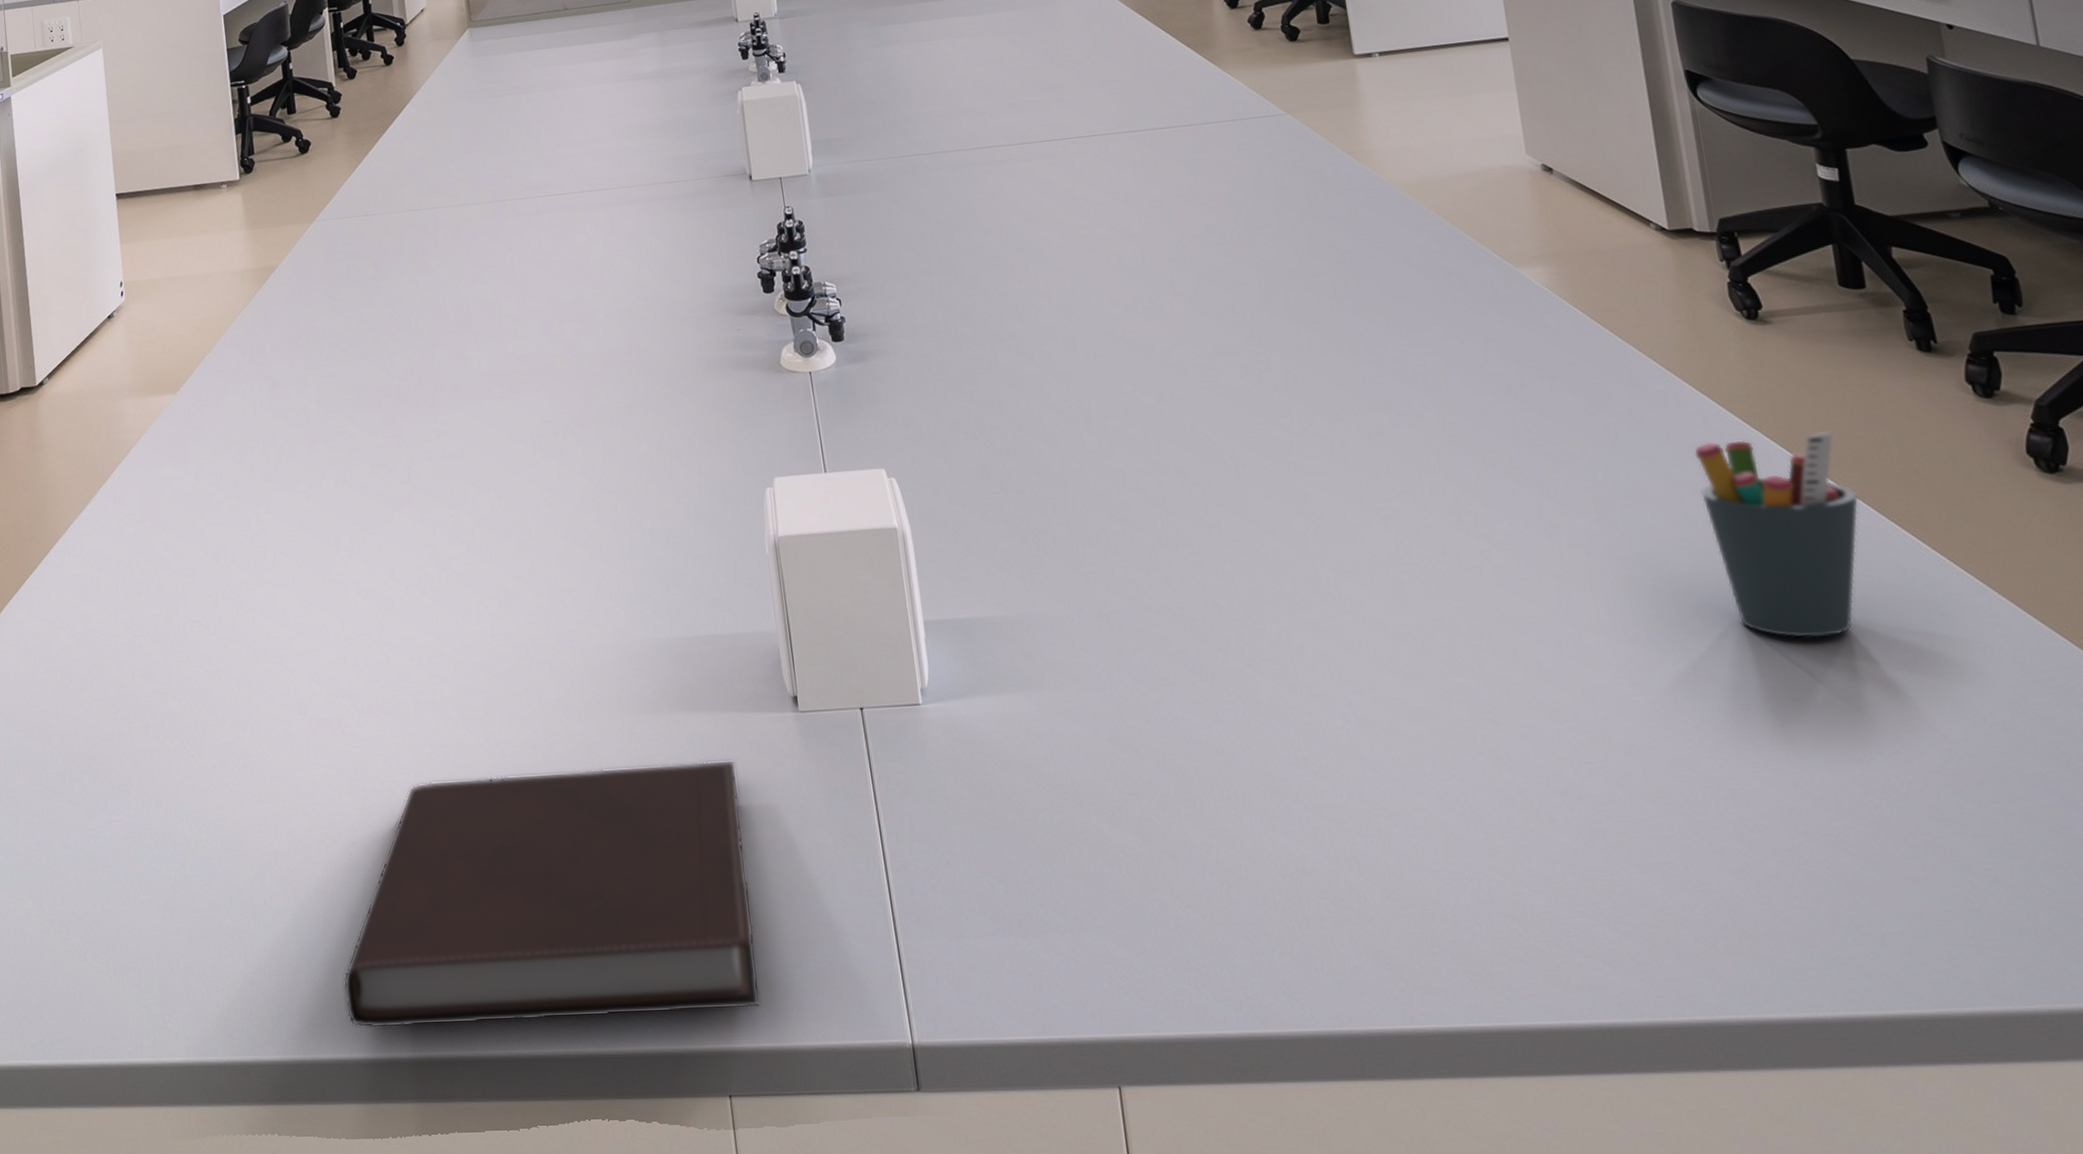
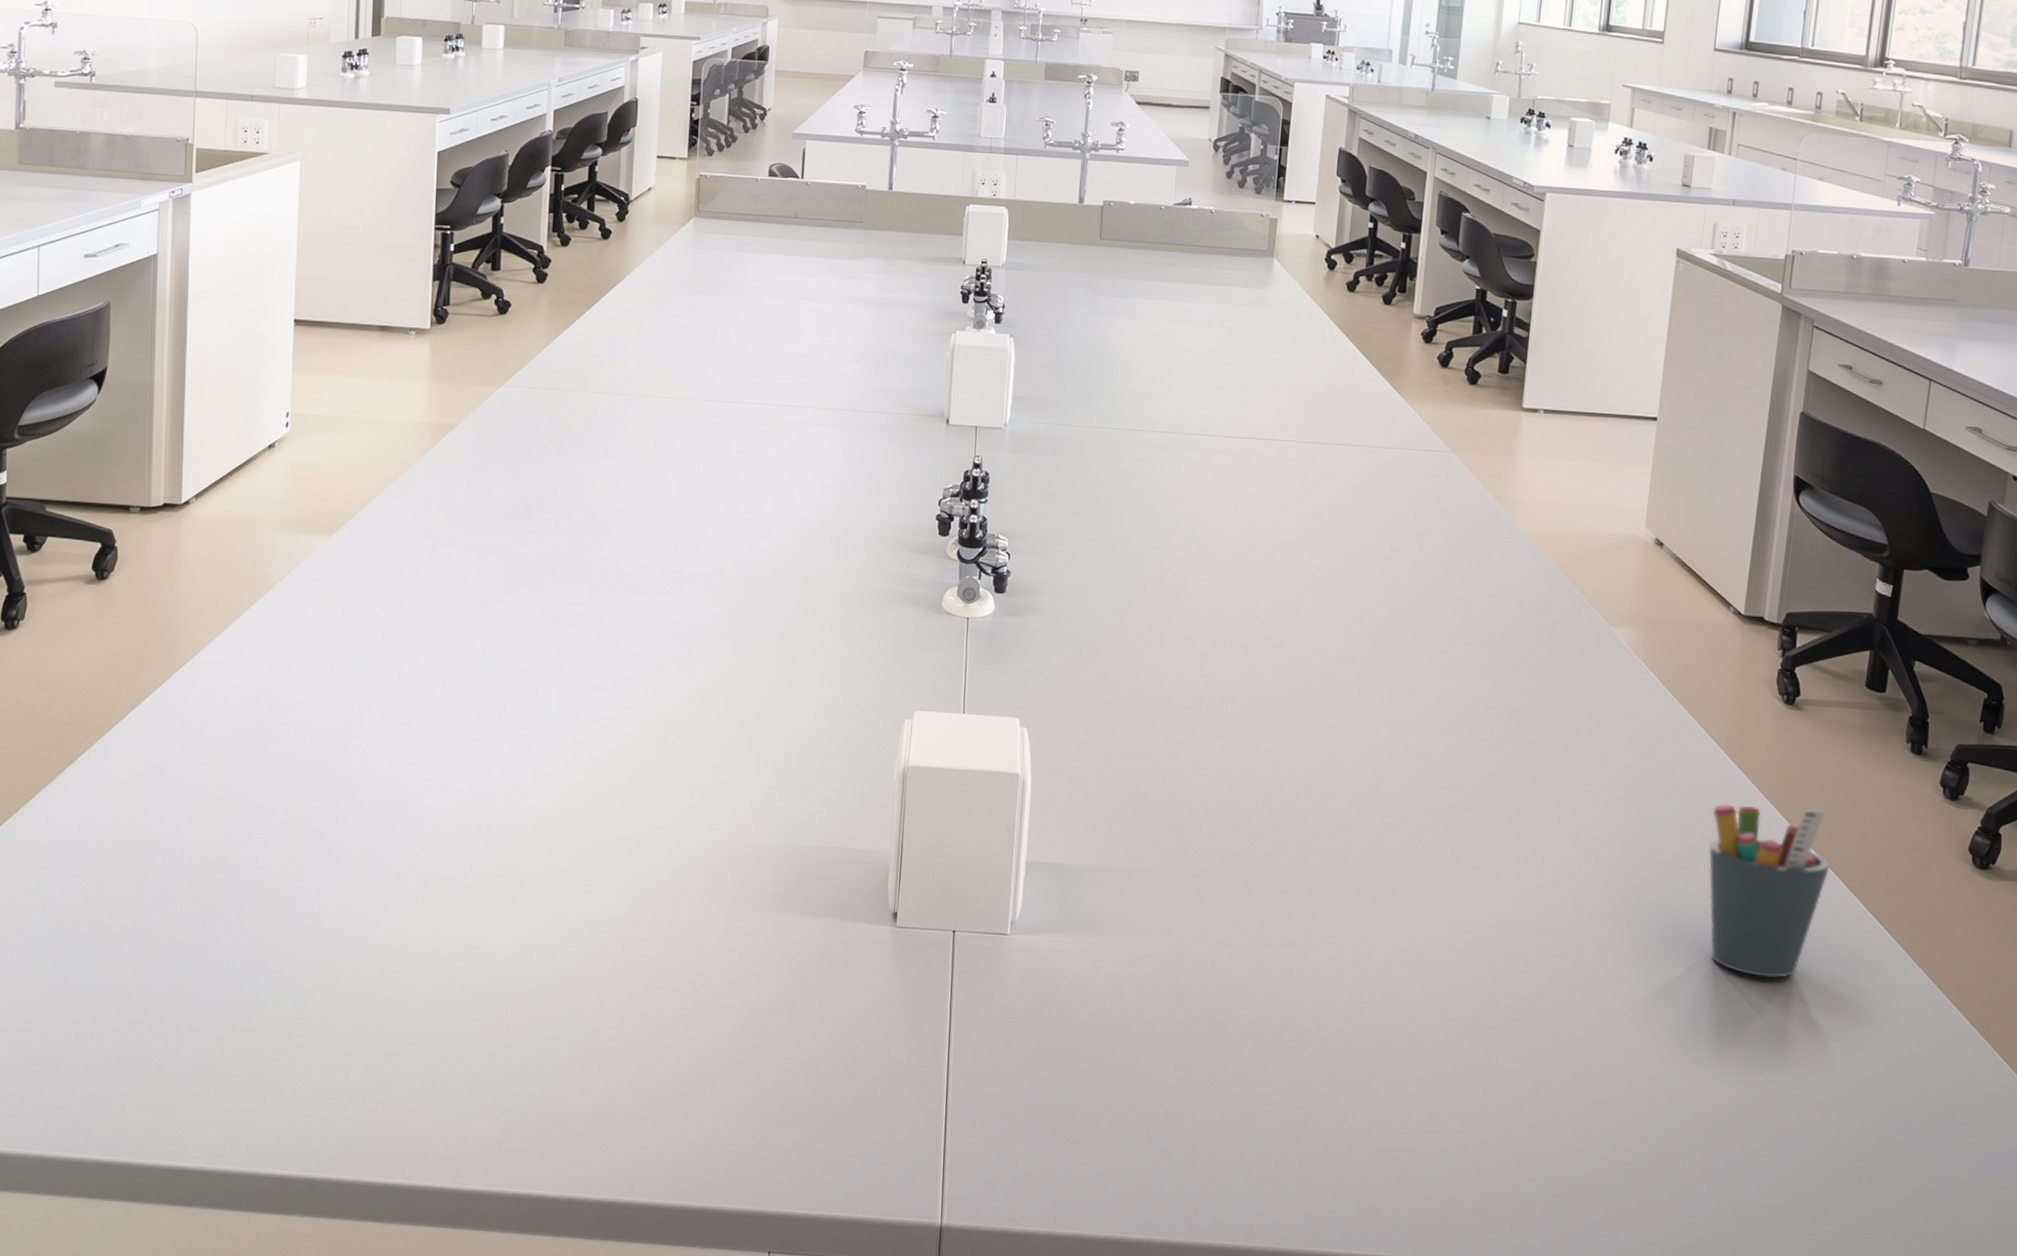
notebook: present [343,759,761,1029] -> none [419,945,829,1180]

